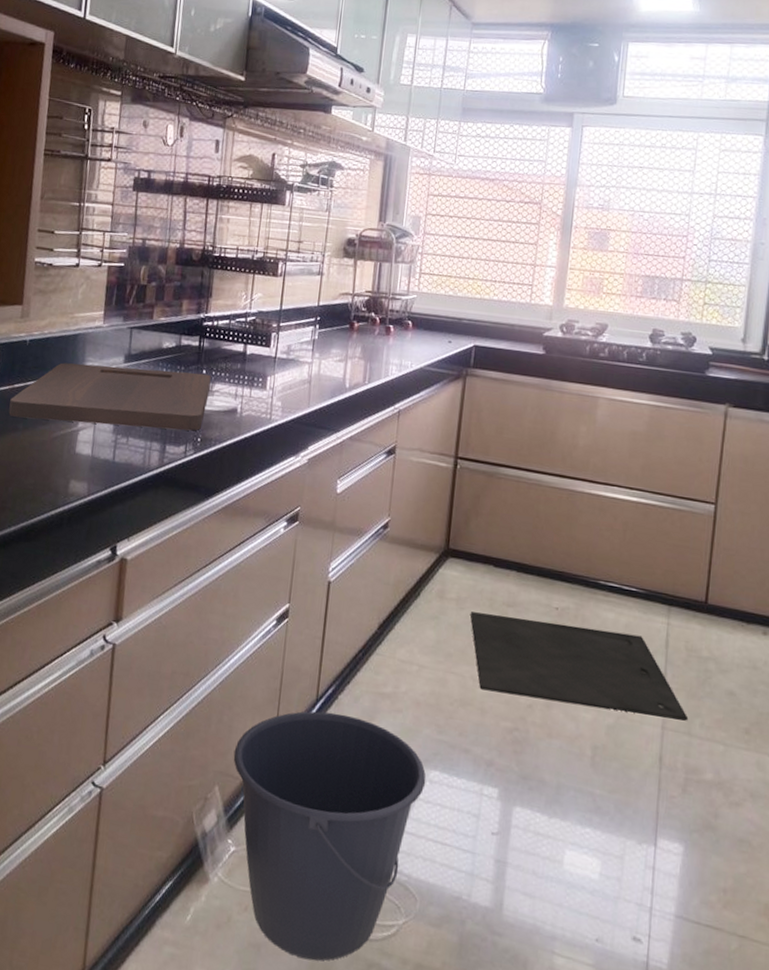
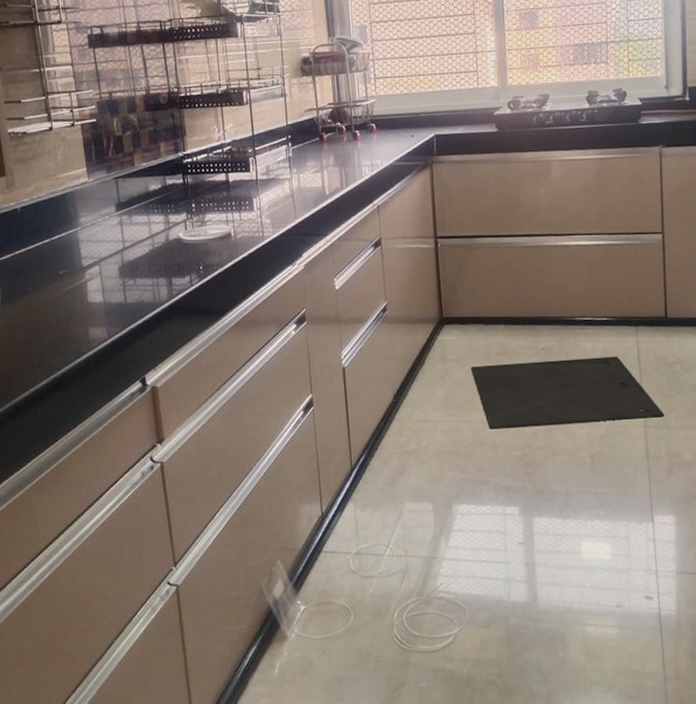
cutting board: present [8,362,211,431] -> none [15,207,202,281]
bucket: present [233,711,426,961] -> none [287,476,457,680]

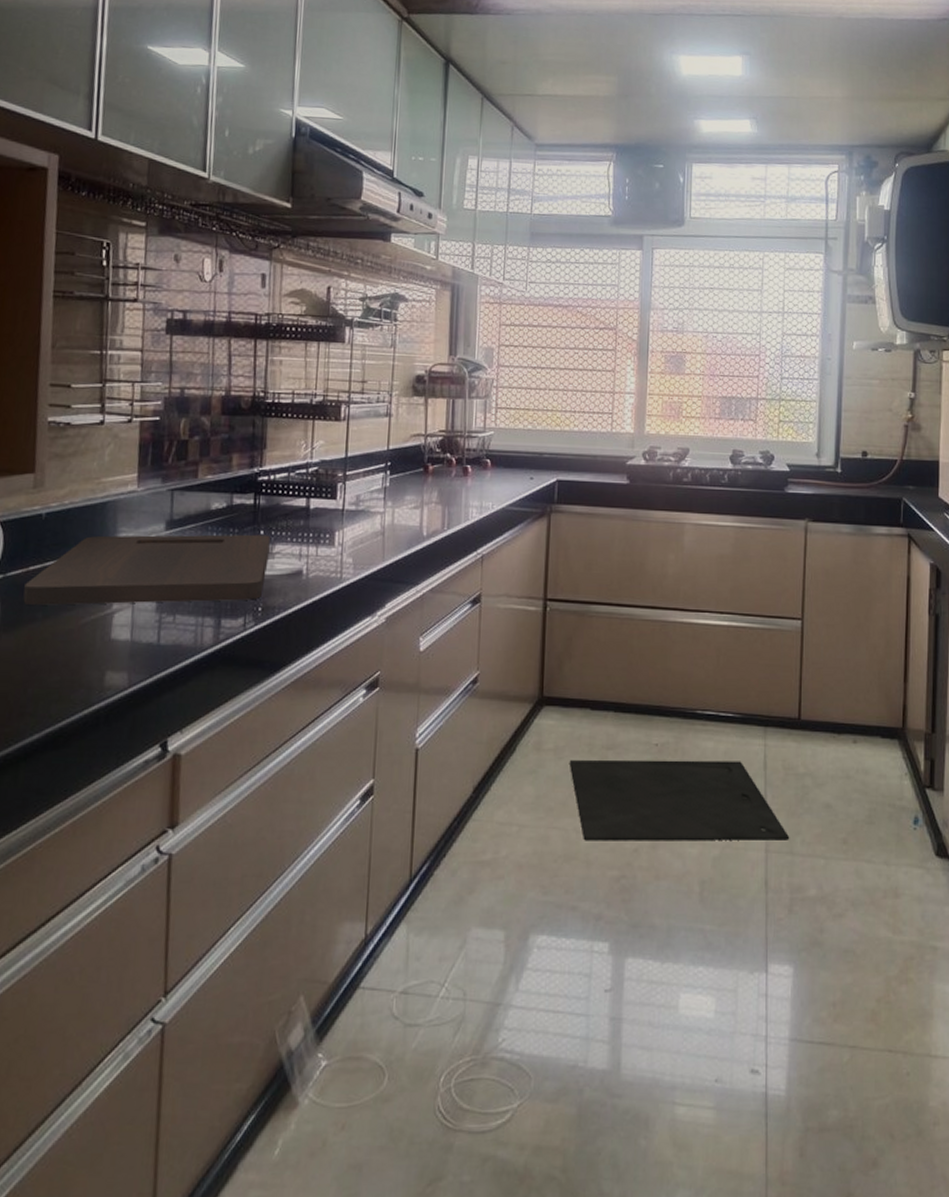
cutting board: none [15,207,202,281] -> present [23,534,270,605]

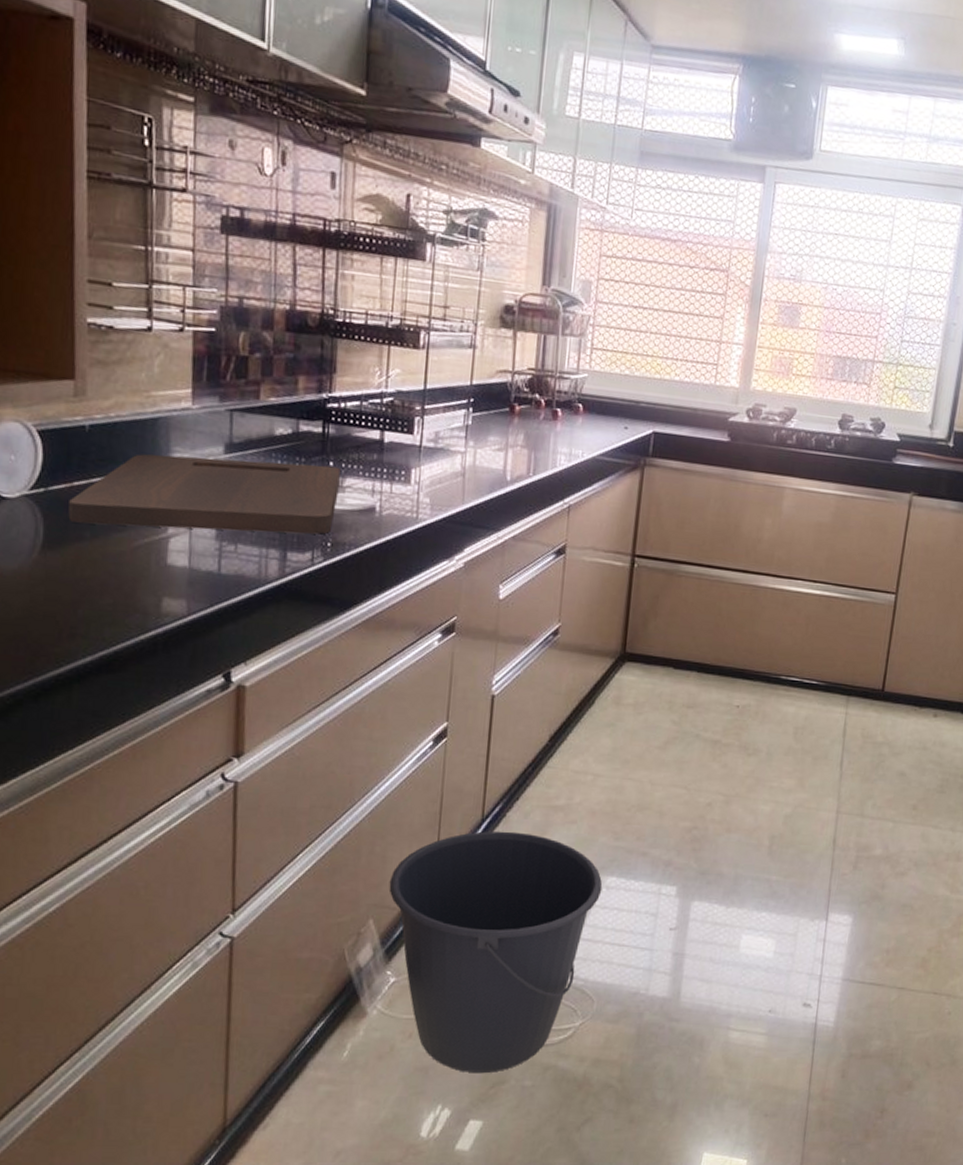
bucket: none [319,891,534,1169] -> present [388,831,603,1074]
door mat: present [570,759,790,841] -> none [649,716,862,803]

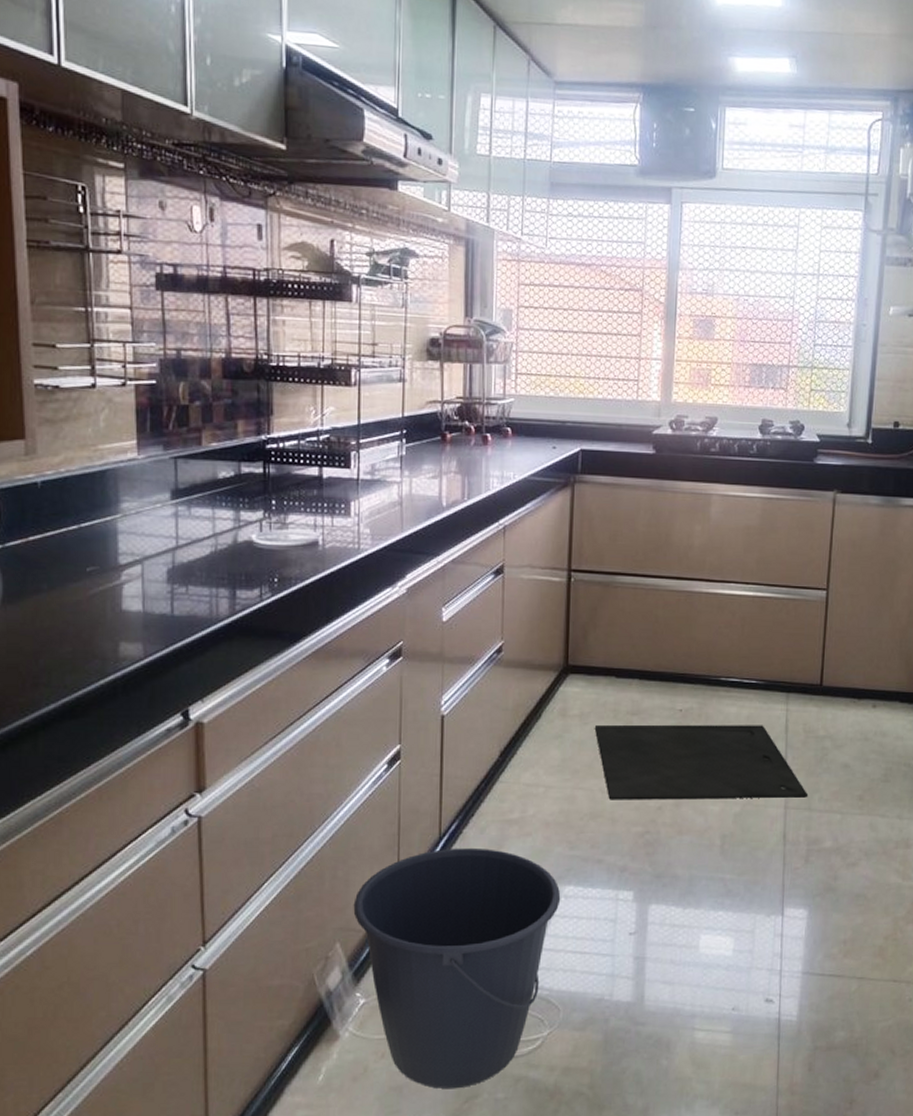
cutting board: present [68,454,341,535] -> none [25,504,283,576]
door mat: none [649,716,862,803] -> present [595,724,809,800]

